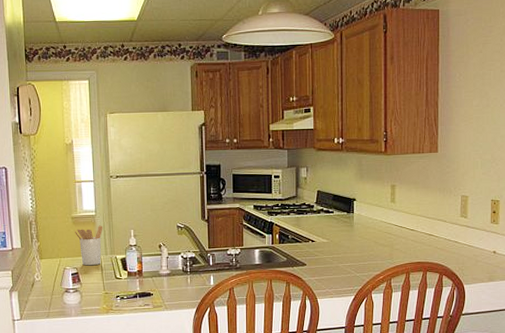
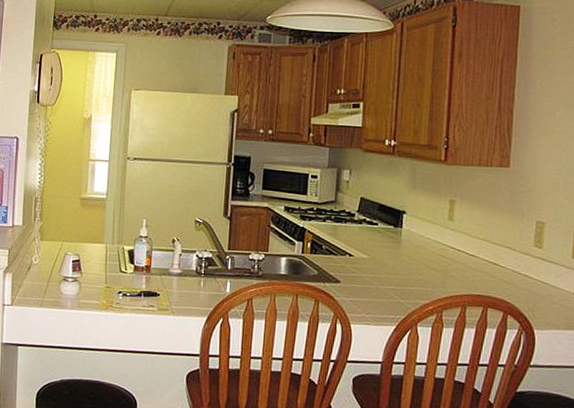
utensil holder: present [75,225,103,266] -> none [82,210,113,255]

